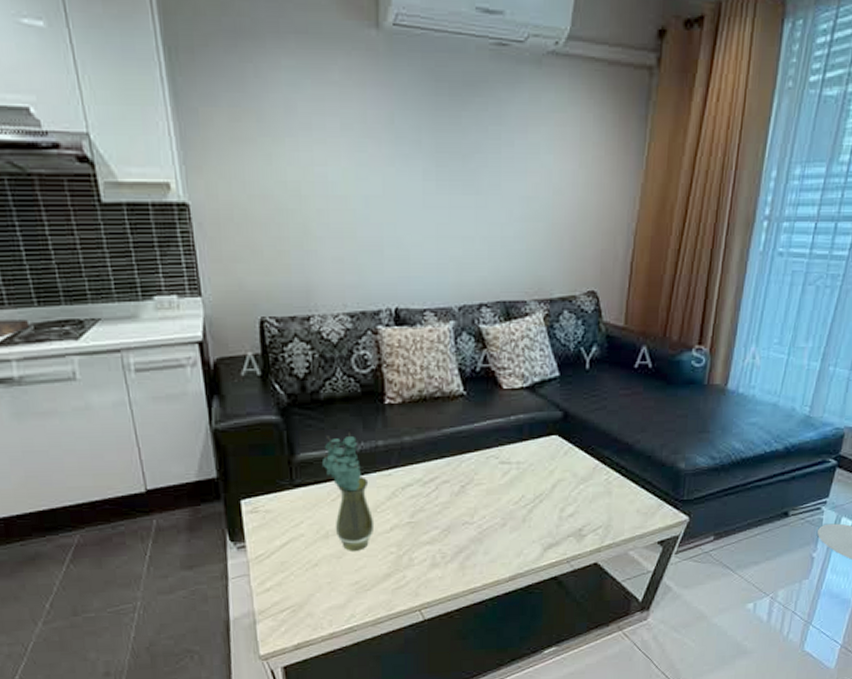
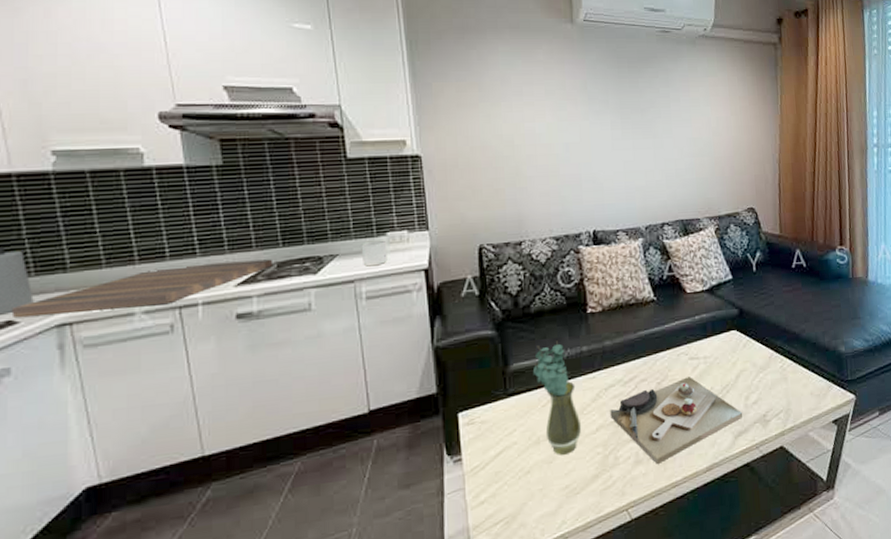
mug: none [125,305,156,335] -> present [361,240,388,267]
decorative tray: none [406,482,556,569] -> present [610,377,743,464]

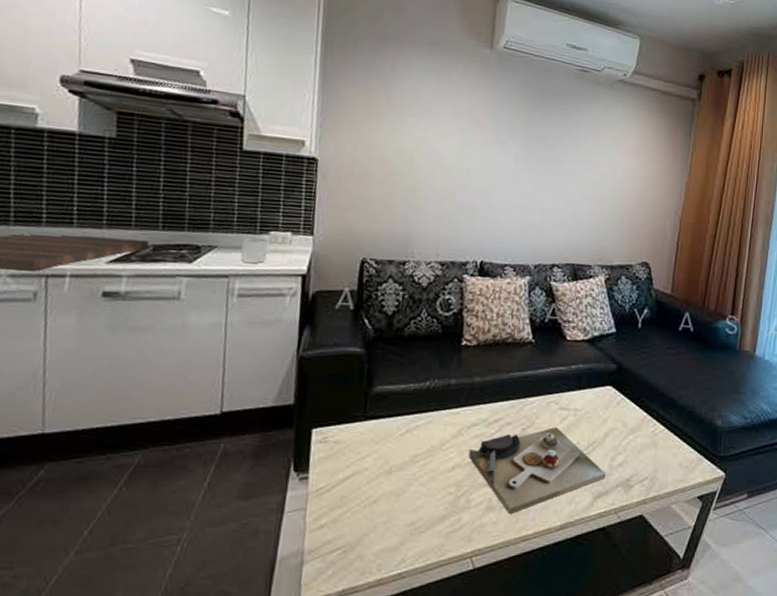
vase: present [534,341,582,455] -> none [397,369,438,489]

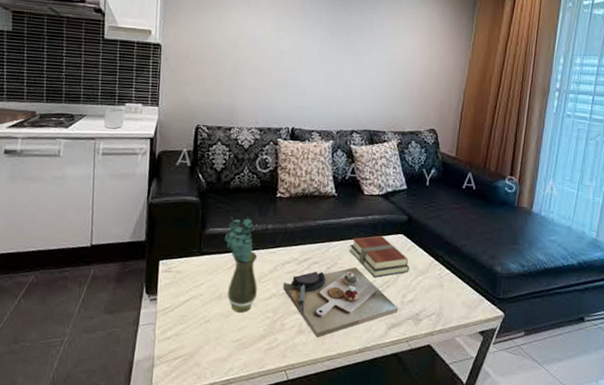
vase: none [397,369,438,489] -> present [225,216,258,313]
books: none [548,388,619,438] -> present [349,235,410,277]

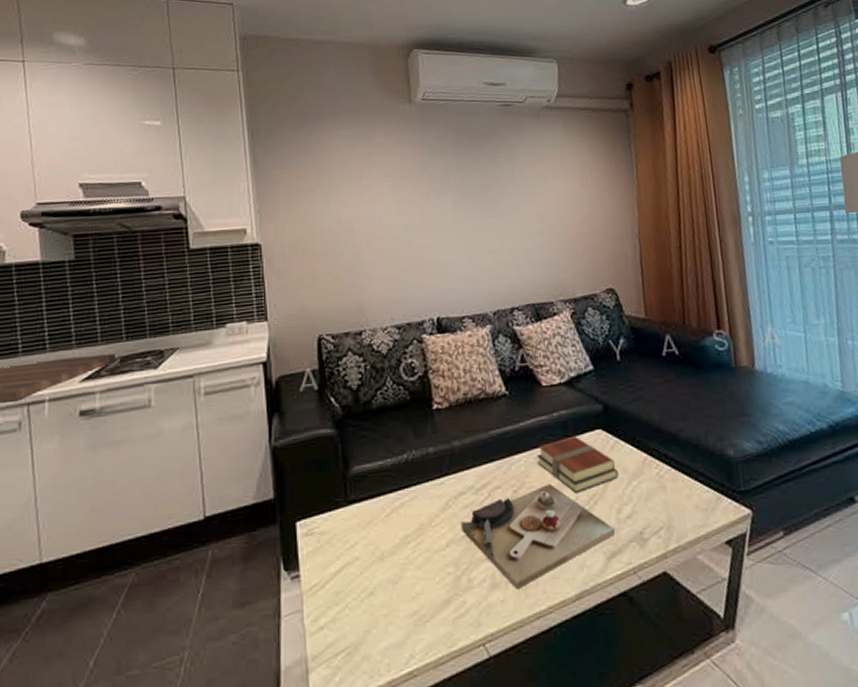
mug: present [103,108,125,129] -> none [201,332,226,360]
vase: present [225,216,258,313] -> none [376,441,430,574]

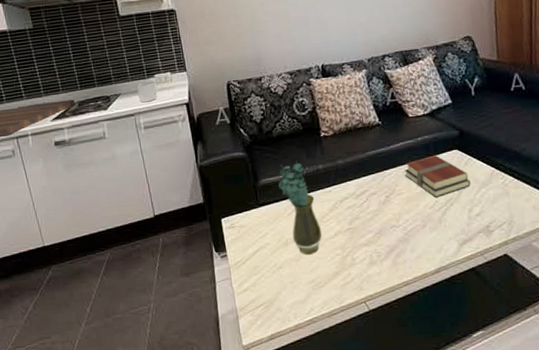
mug: none [201,332,226,360] -> present [136,81,157,103]
vase: none [376,441,430,574] -> present [279,160,323,255]
decorative tray: present [461,484,616,589] -> none [345,191,467,265]

